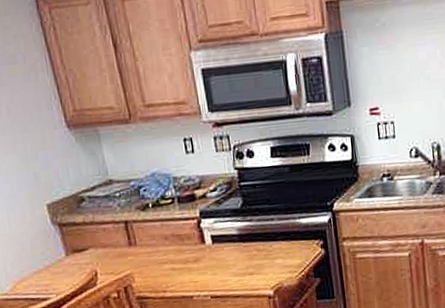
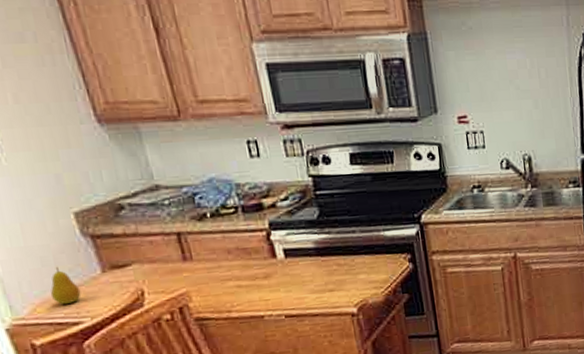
fruit: none [27,250,50,282] -> present [50,266,81,304]

